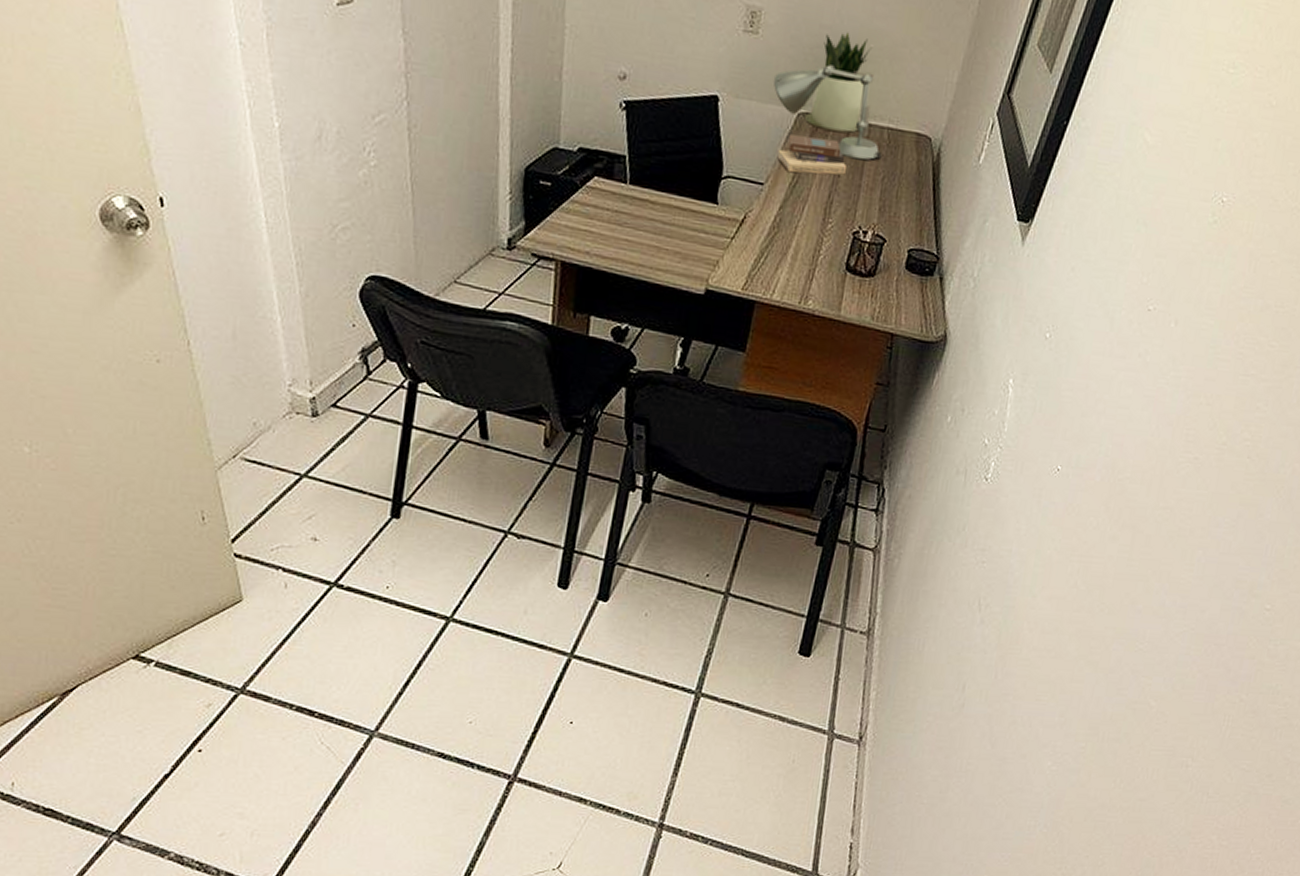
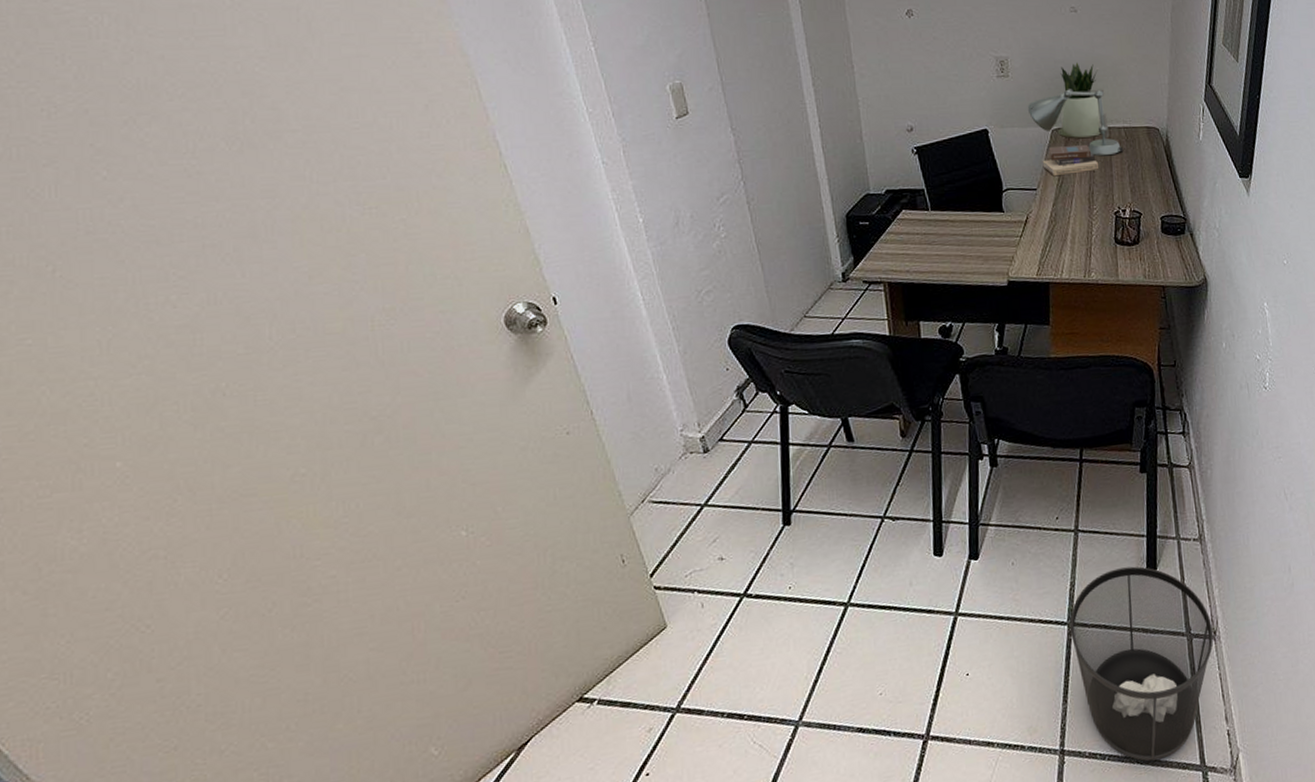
waste bin: none [696,645,860,857] -> present [1070,566,1214,762]

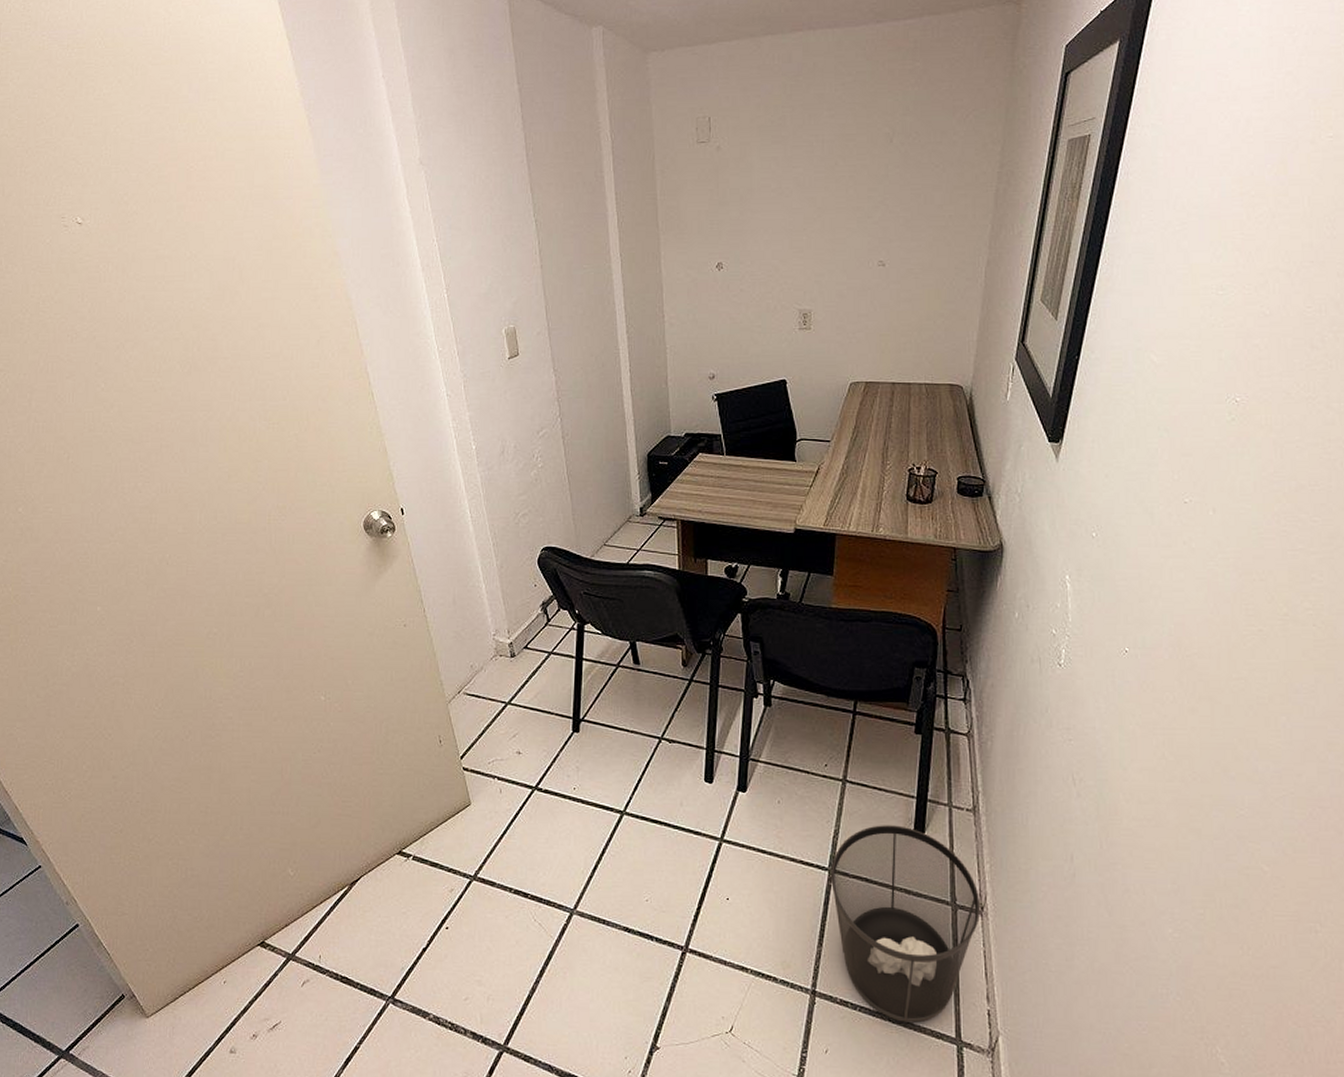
desk lamp: present [1027,89,1124,156] -> none [827,343,923,412]
books: present [1042,144,1100,177] -> none [838,399,896,430]
planter: present [1057,62,1102,139] -> none [855,316,902,394]

